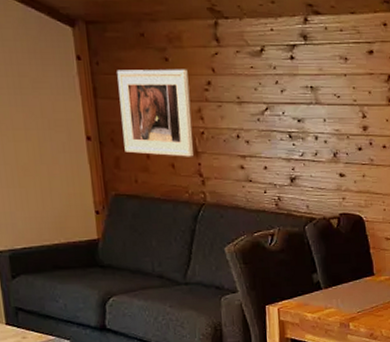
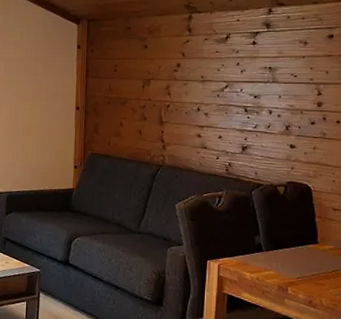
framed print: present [117,69,193,157] -> none [103,54,162,126]

